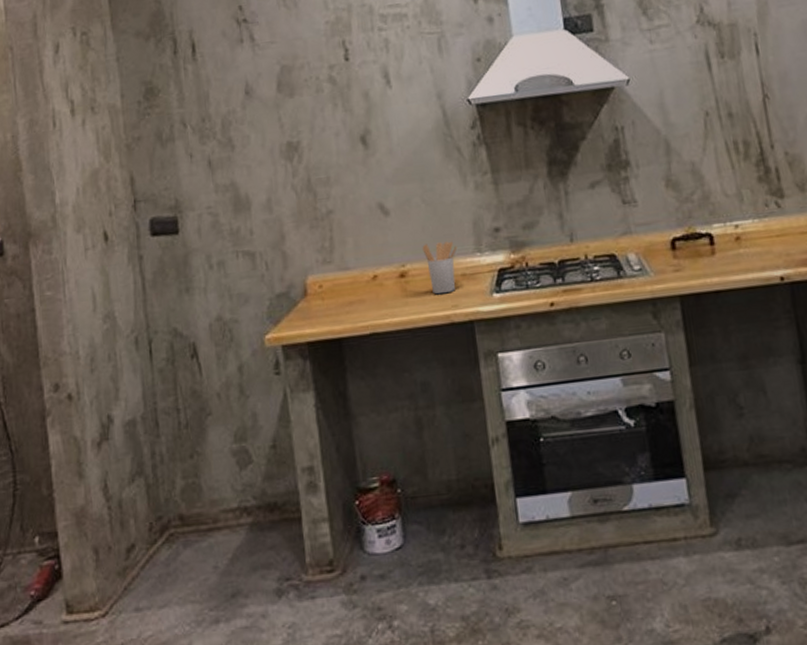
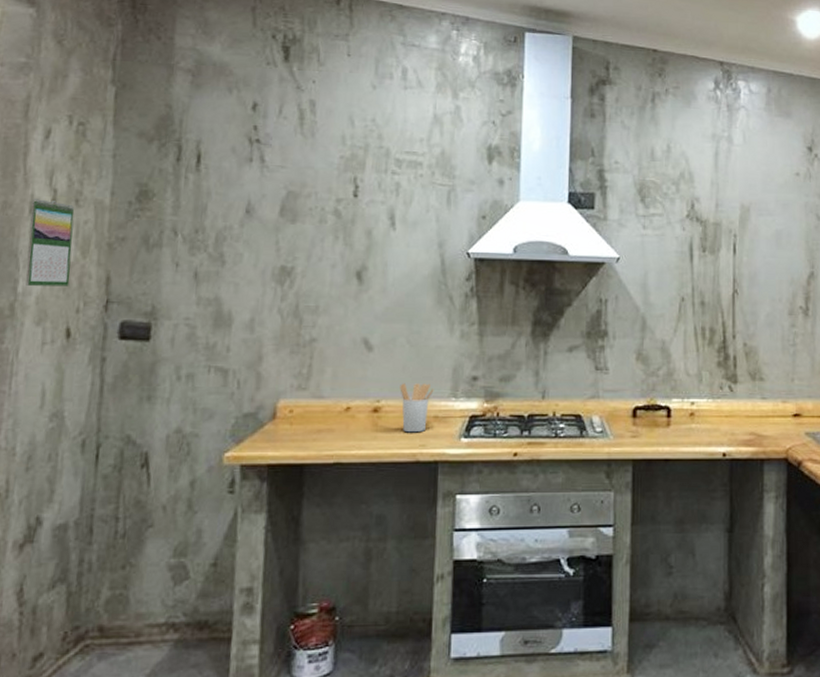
calendar: none [53,111,99,196] -> present [26,199,75,286]

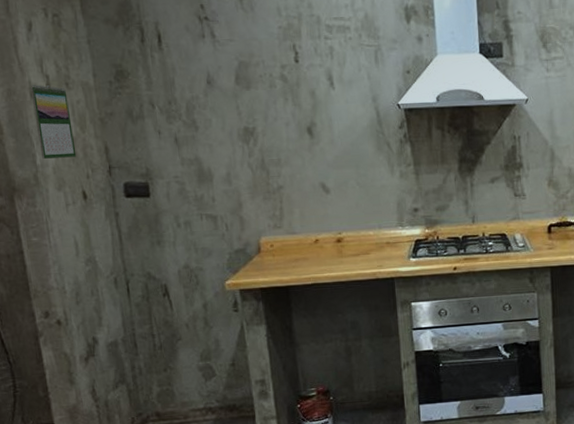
utensil holder: present [400,383,434,433] -> none [356,216,384,257]

